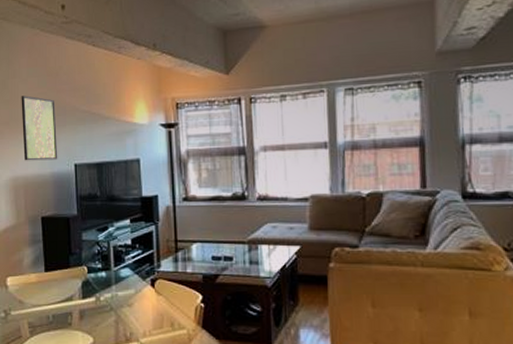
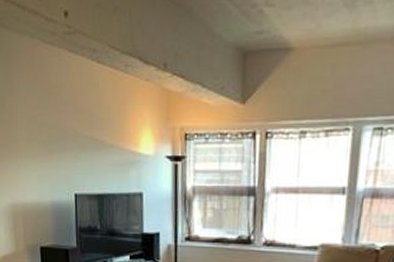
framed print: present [21,96,58,161] -> none [20,116,58,188]

